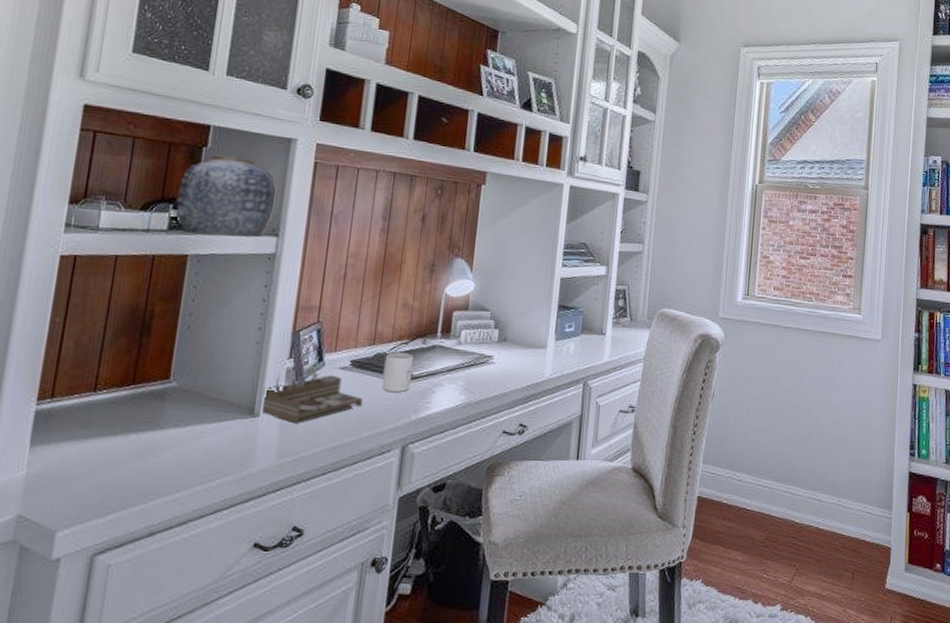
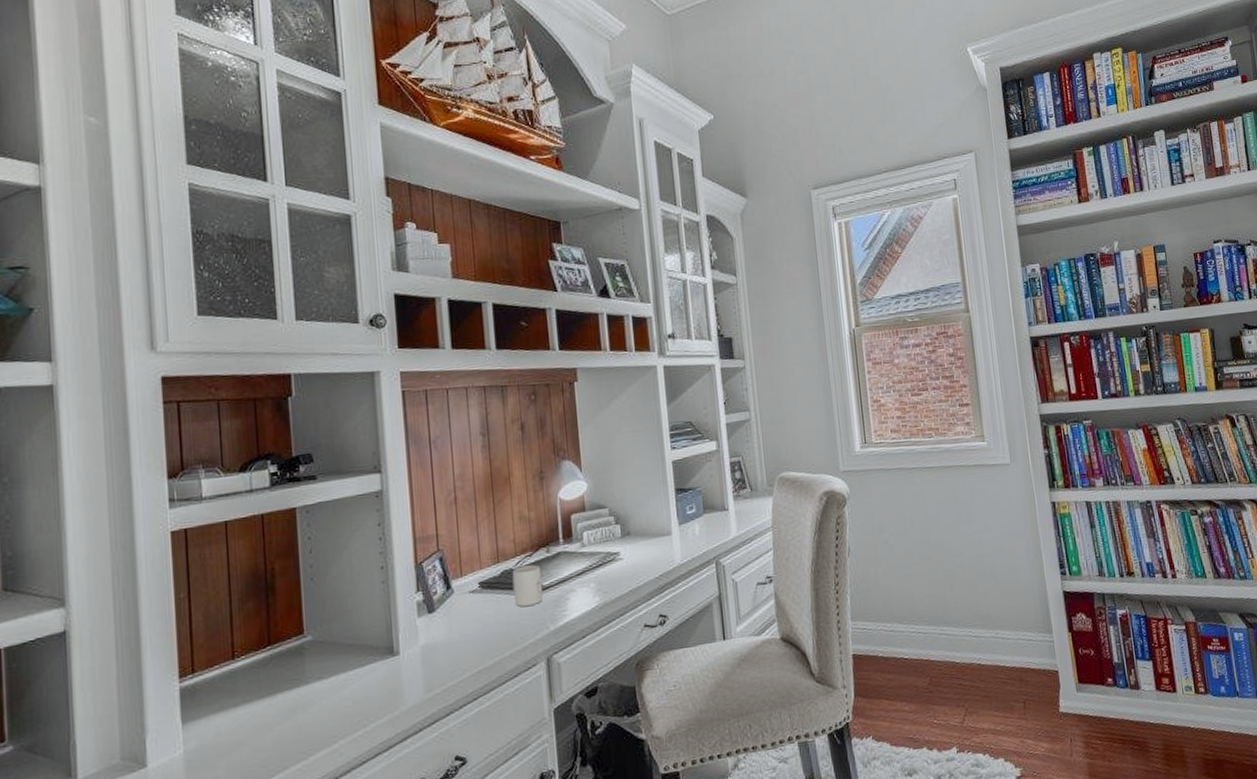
decorative jar: present [176,155,277,238] -> none [272,399,372,487]
desk organizer: present [262,366,364,424] -> none [400,599,499,656]

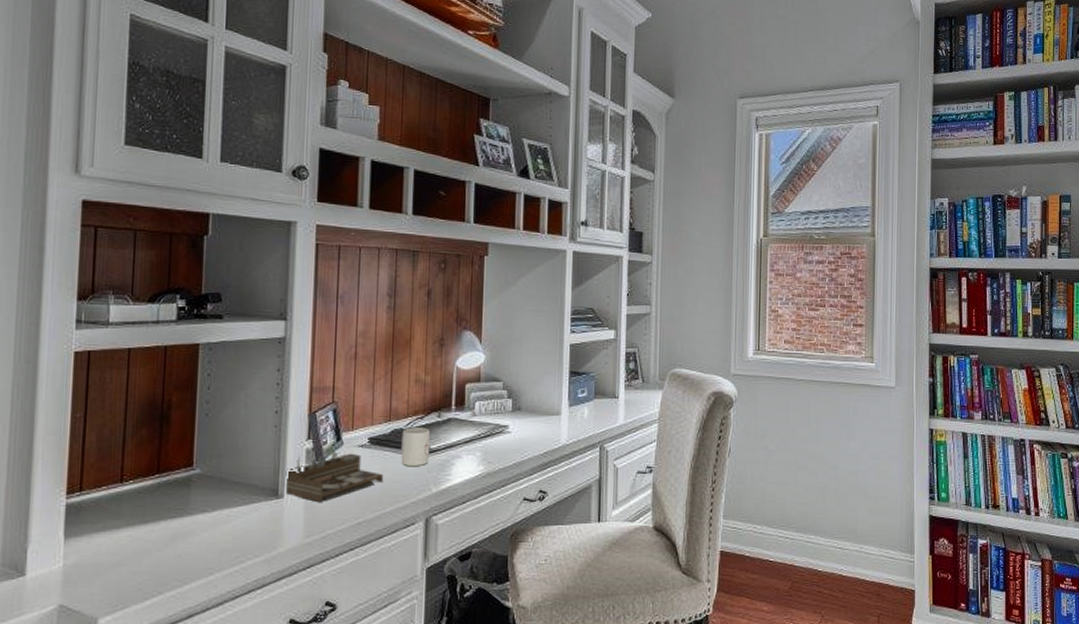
desk organizer: none [400,599,499,656] -> present [286,447,384,503]

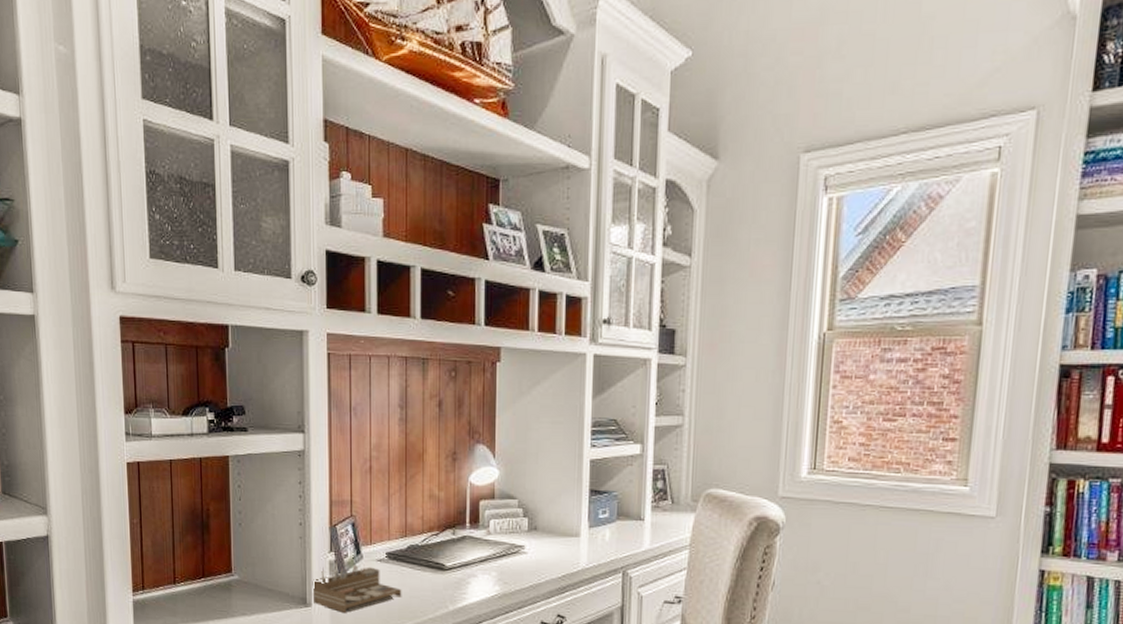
mug: present [401,427,431,467] -> none [418,544,446,584]

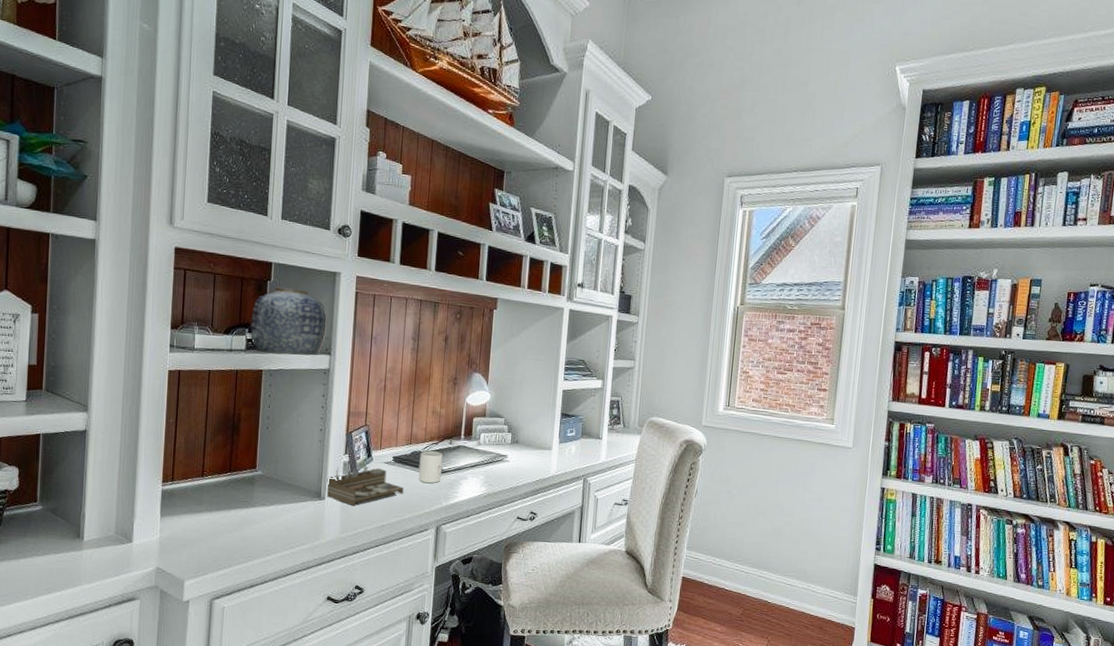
decorative jar: none [211,355,297,436] -> present [251,287,327,356]
mug: none [418,544,446,584] -> present [418,451,443,484]

